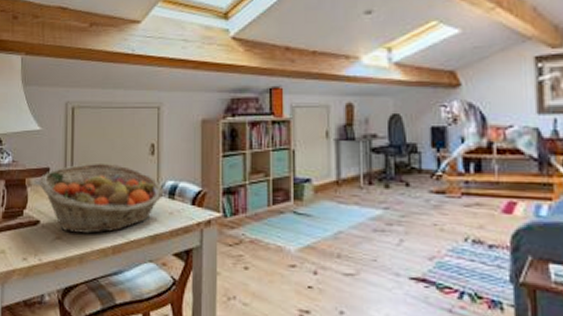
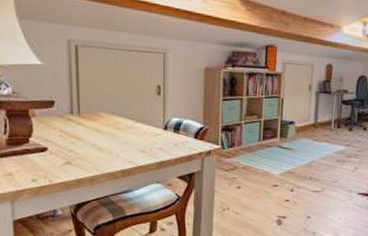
fruit basket: present [39,162,163,234] -> none [43,99,168,160]

